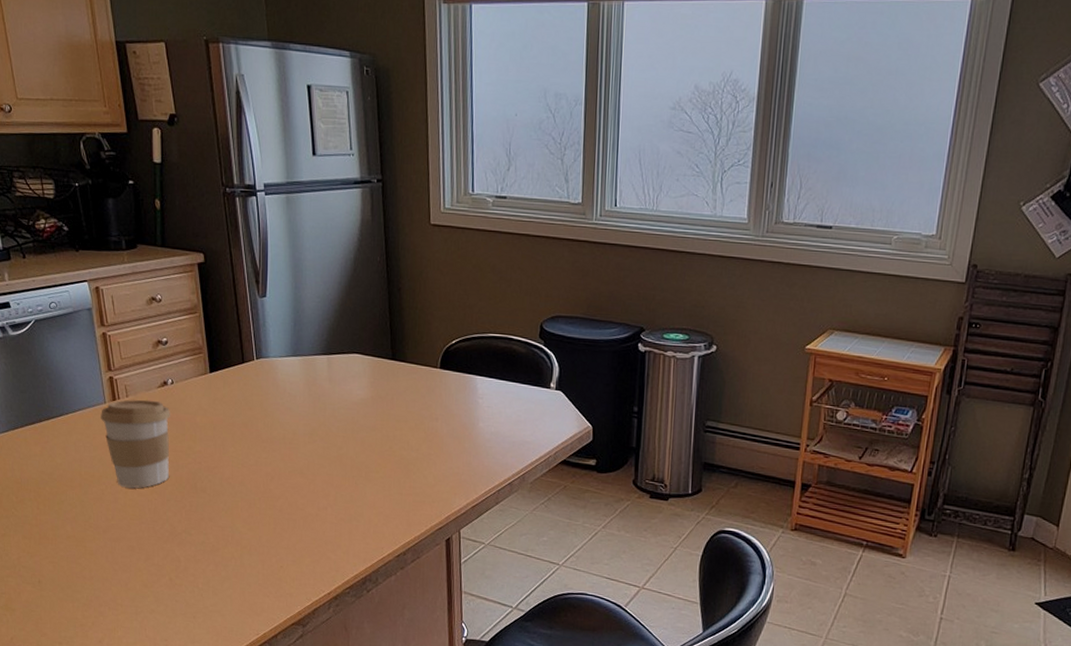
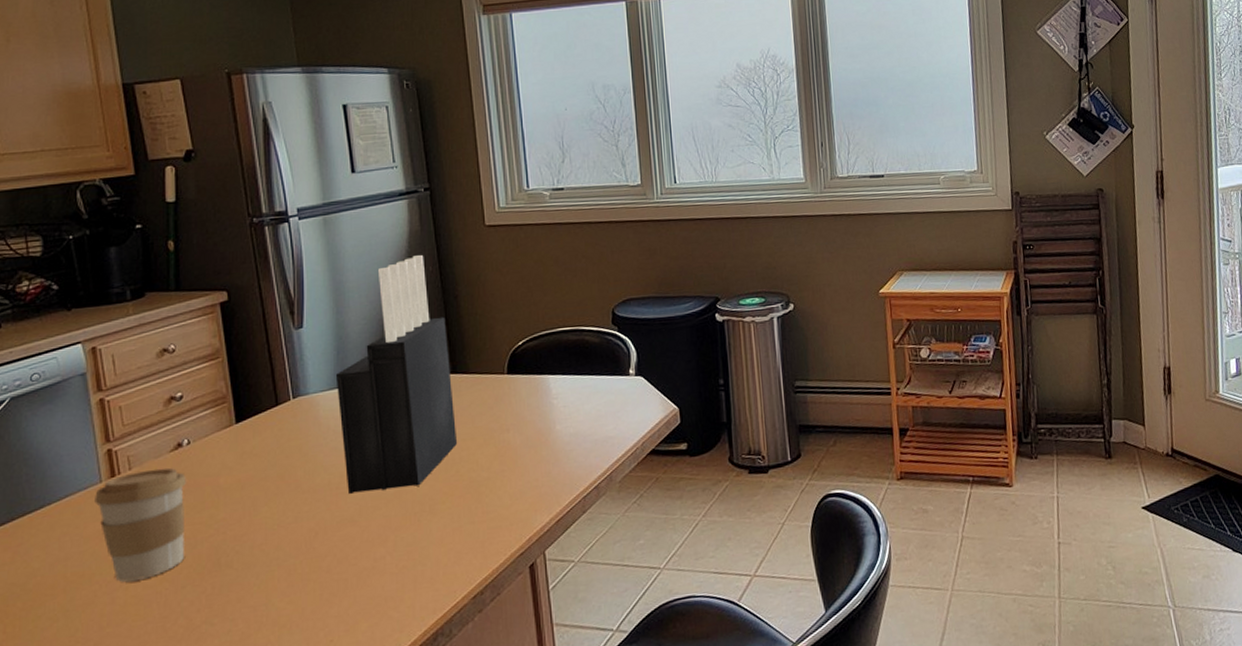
knife block: none [292,244,393,454] -> present [335,255,458,494]

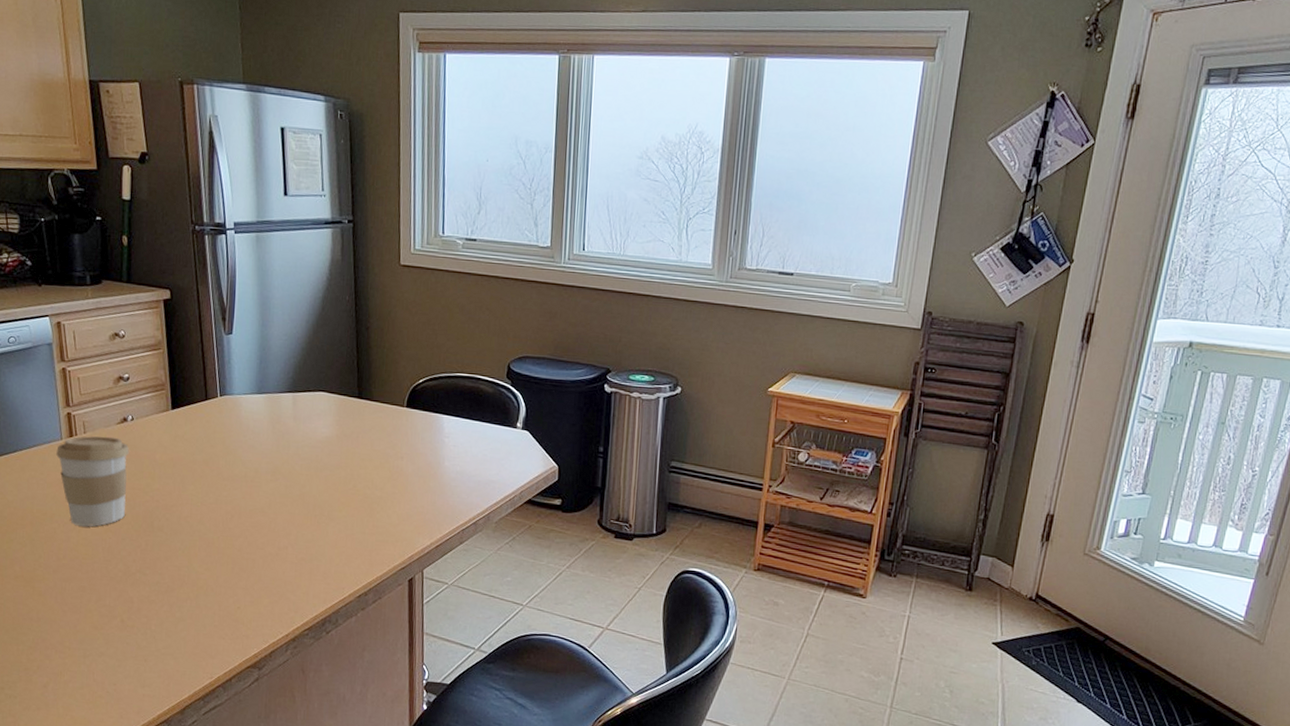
knife block: present [335,255,458,494] -> none [257,284,357,492]

